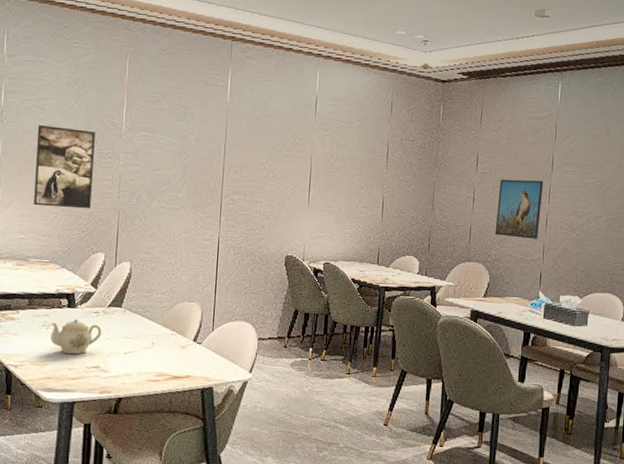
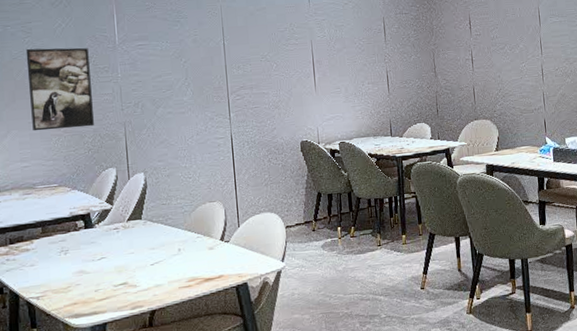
teapot: present [50,319,102,355] -> none [70,239,125,276]
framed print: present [495,179,544,239] -> none [494,34,537,91]

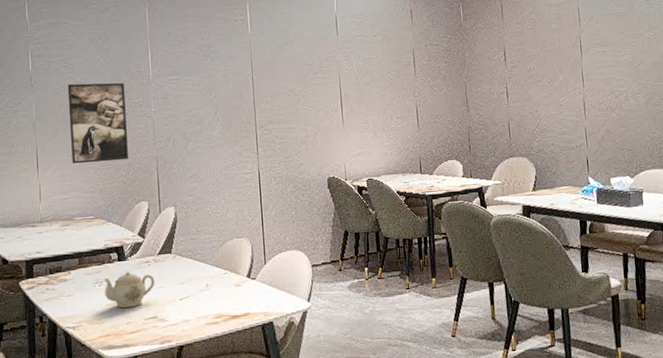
teapot: none [70,239,125,276] -> present [104,272,155,309]

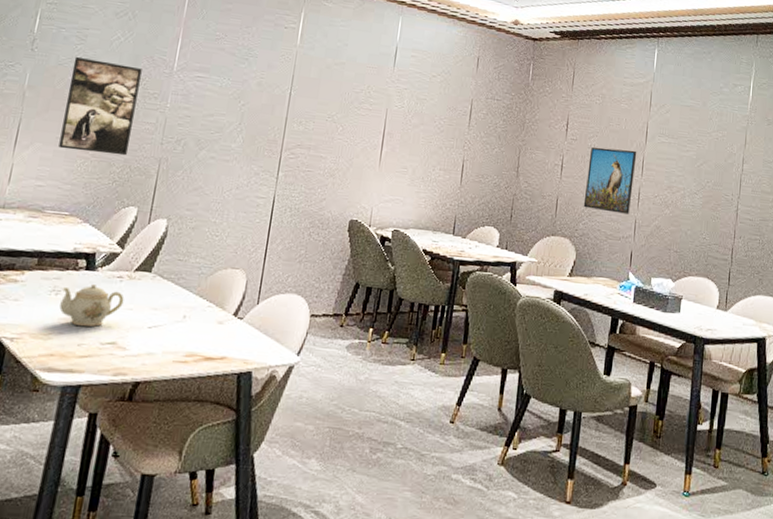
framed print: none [531,65,578,127] -> present [583,147,637,214]

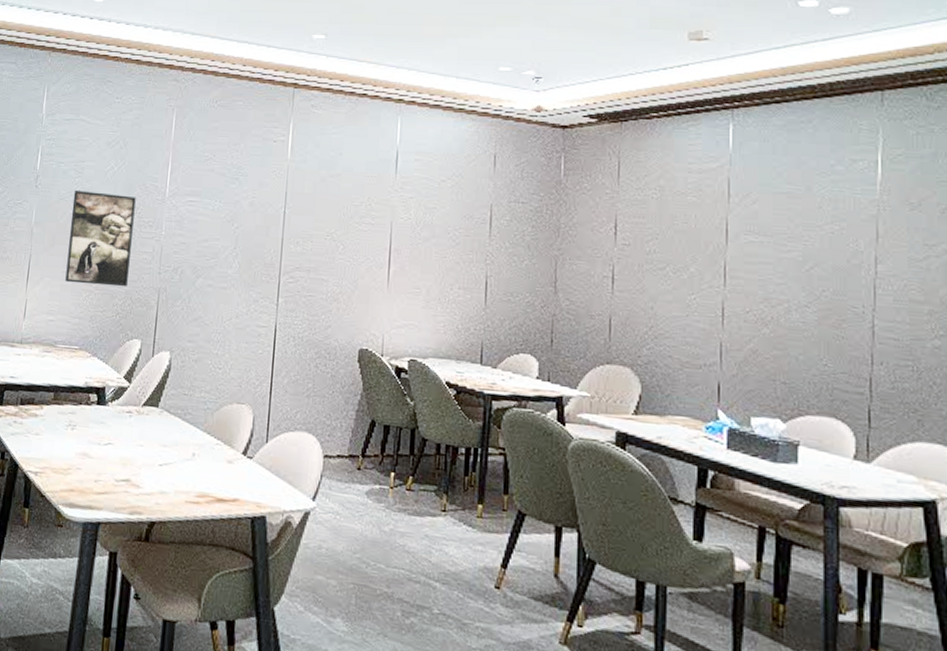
teapot: present [59,284,124,328] -> none [76,419,135,464]
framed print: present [583,147,637,214] -> none [646,252,715,336]

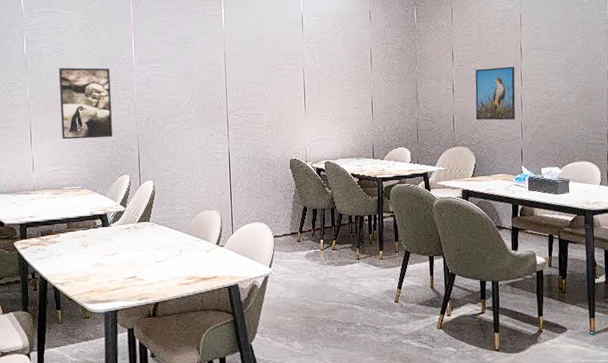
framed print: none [646,252,715,336] -> present [475,66,516,121]

